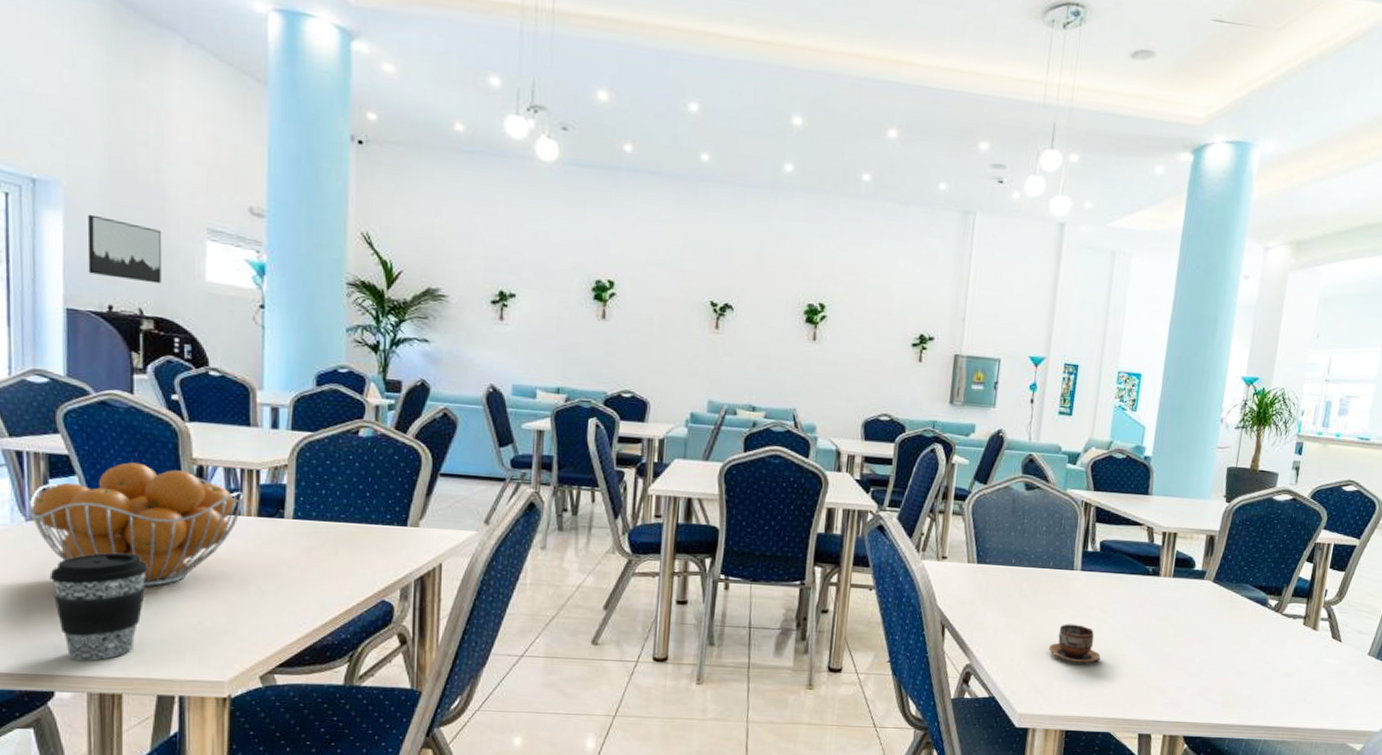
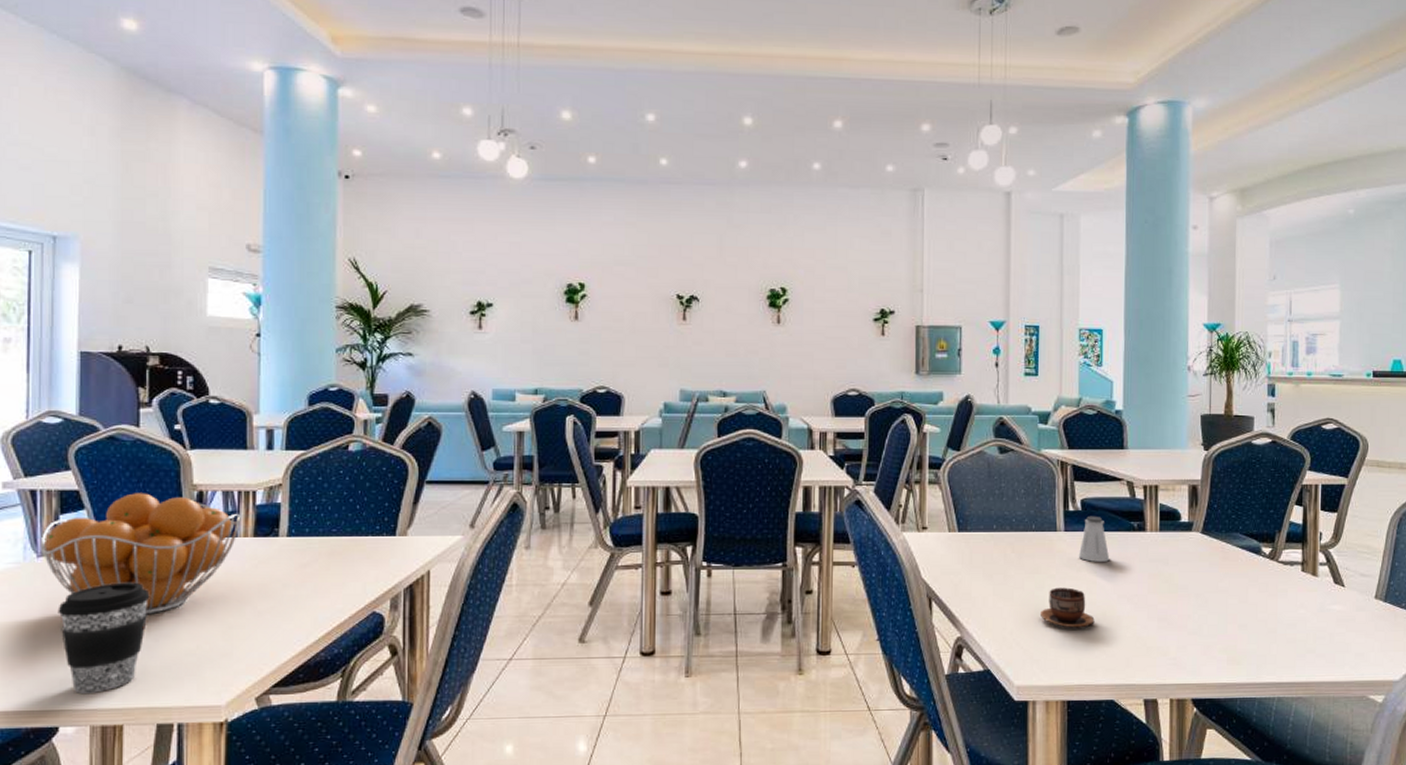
wall art: present [87,214,162,284] -> none [101,263,168,322]
saltshaker: none [1091,557,1122,603] -> present [1078,516,1110,562]

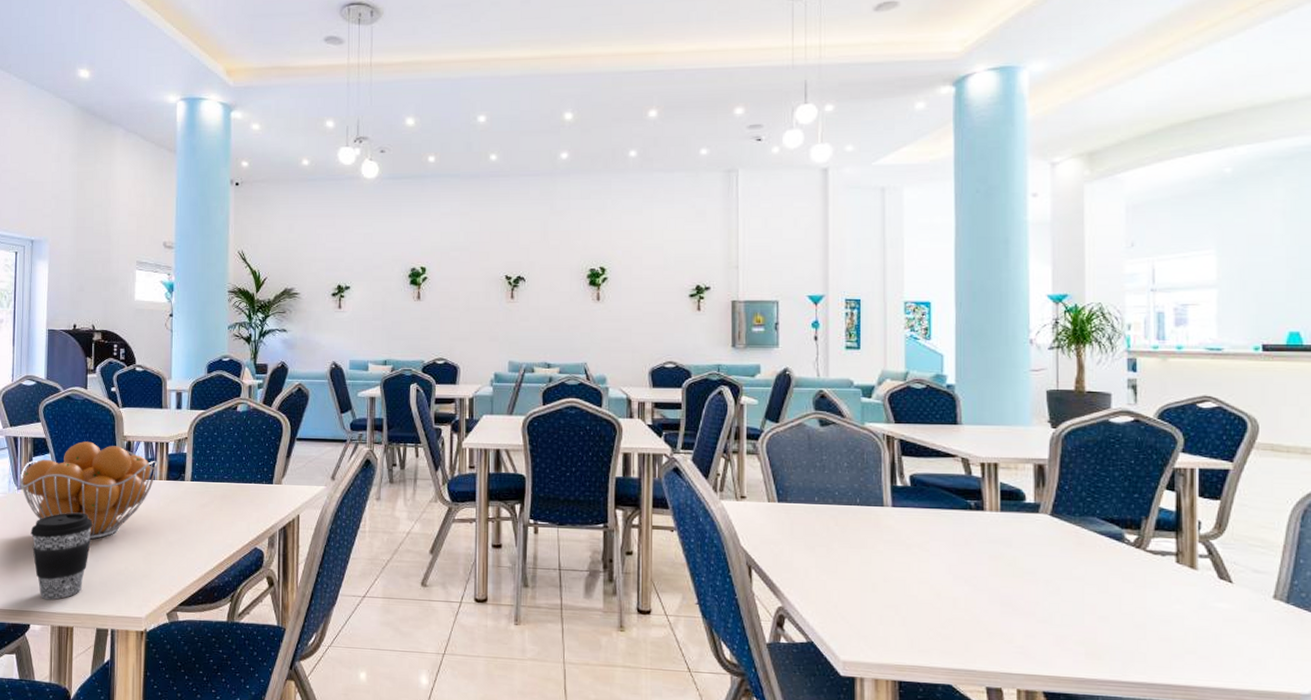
cup: present [1039,587,1095,628] -> none [866,563,928,607]
saltshaker: present [1078,516,1110,562] -> none [908,492,944,540]

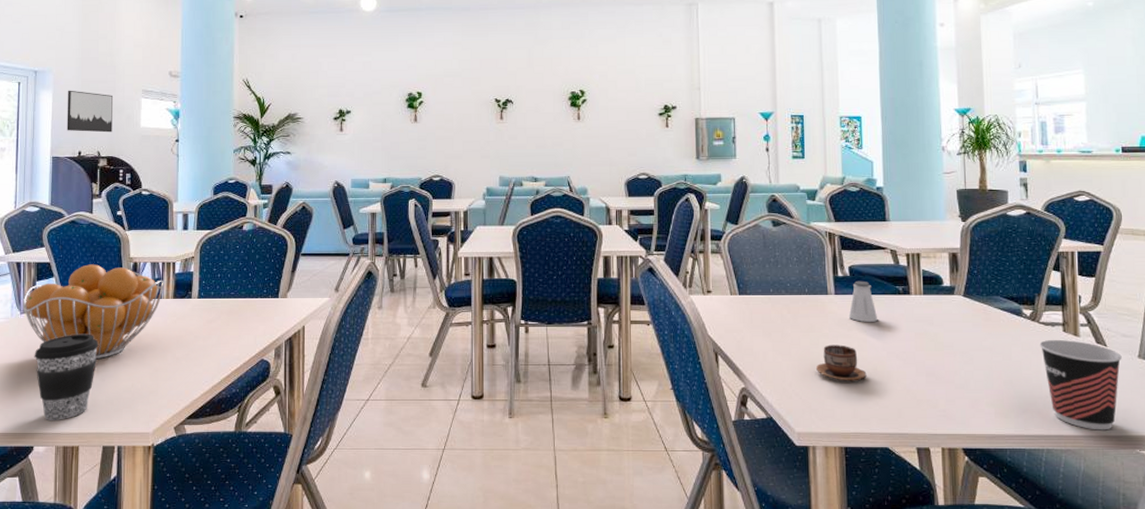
wall art: none [62,260,108,305] -> present [67,90,114,133]
cup: none [866,563,928,607] -> present [815,345,867,381]
saltshaker: none [908,492,944,540] -> present [848,281,878,322]
cup: none [1145,571,1252,683] -> present [1039,339,1122,430]

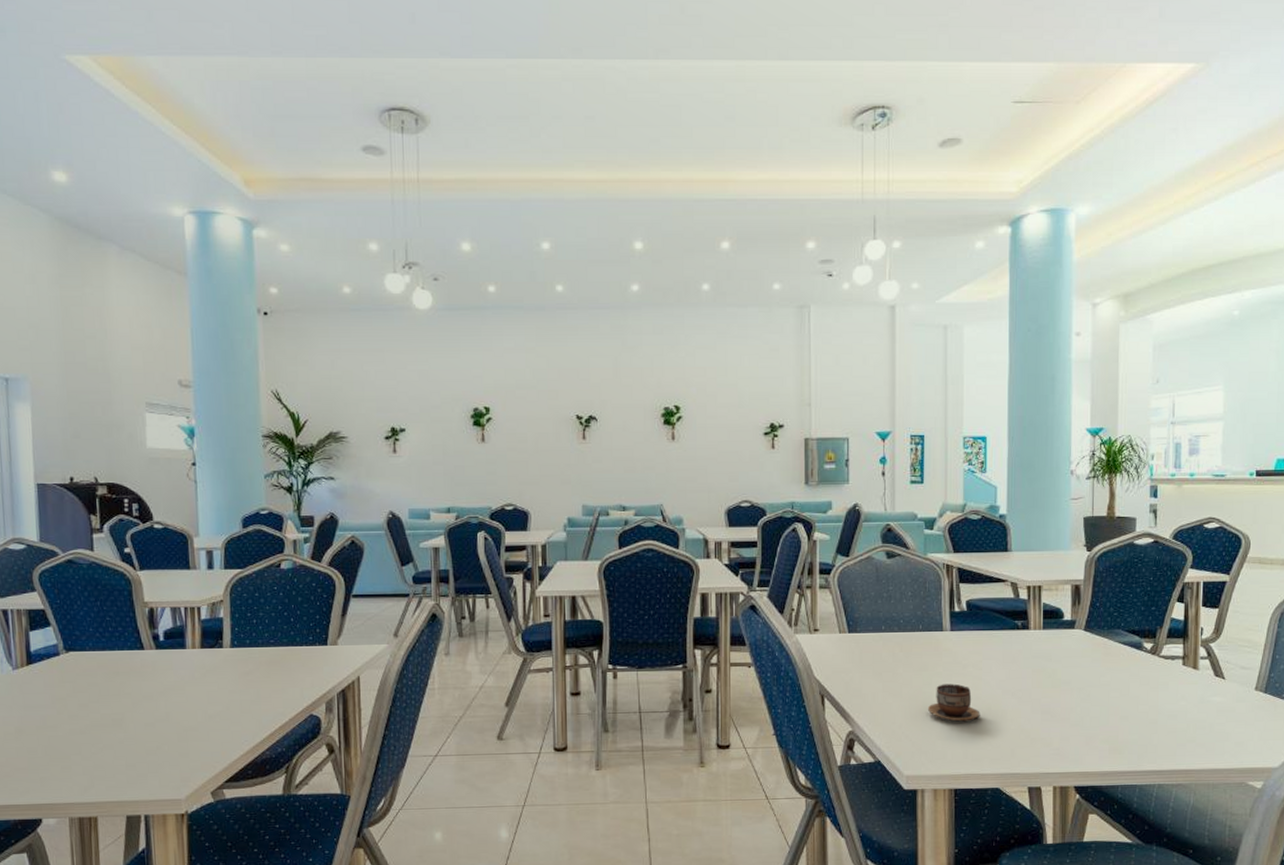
fruit basket: present [22,264,165,360] -> none [14,610,190,720]
coffee cup: present [34,333,99,420] -> none [34,690,113,789]
wall art: present [67,90,114,133] -> none [50,402,111,454]
saltshaker: present [848,281,878,322] -> none [964,616,995,659]
cup: present [1039,339,1122,430] -> none [1158,673,1239,764]

